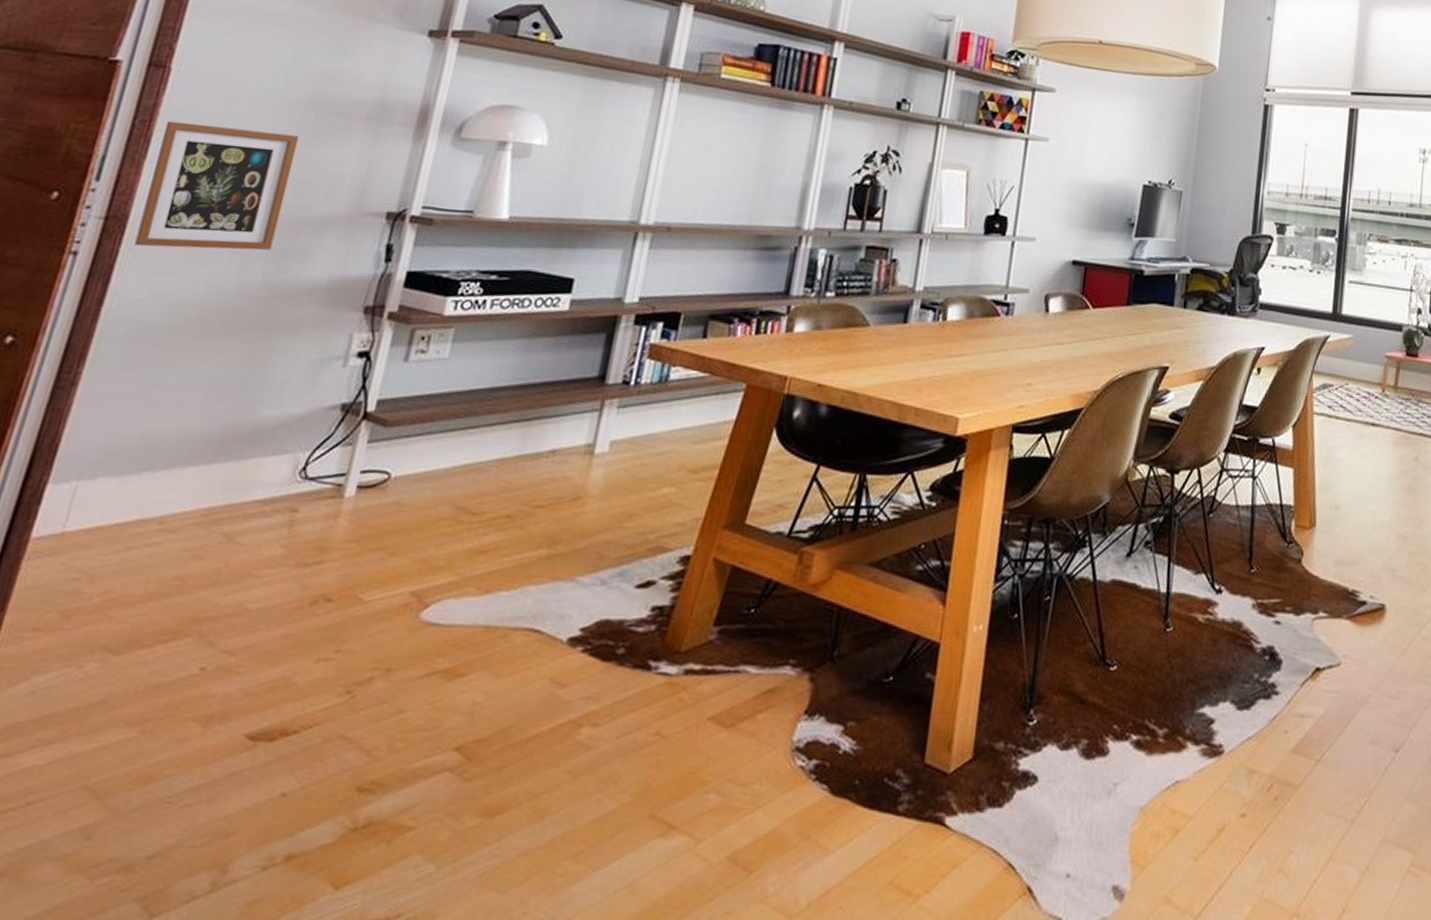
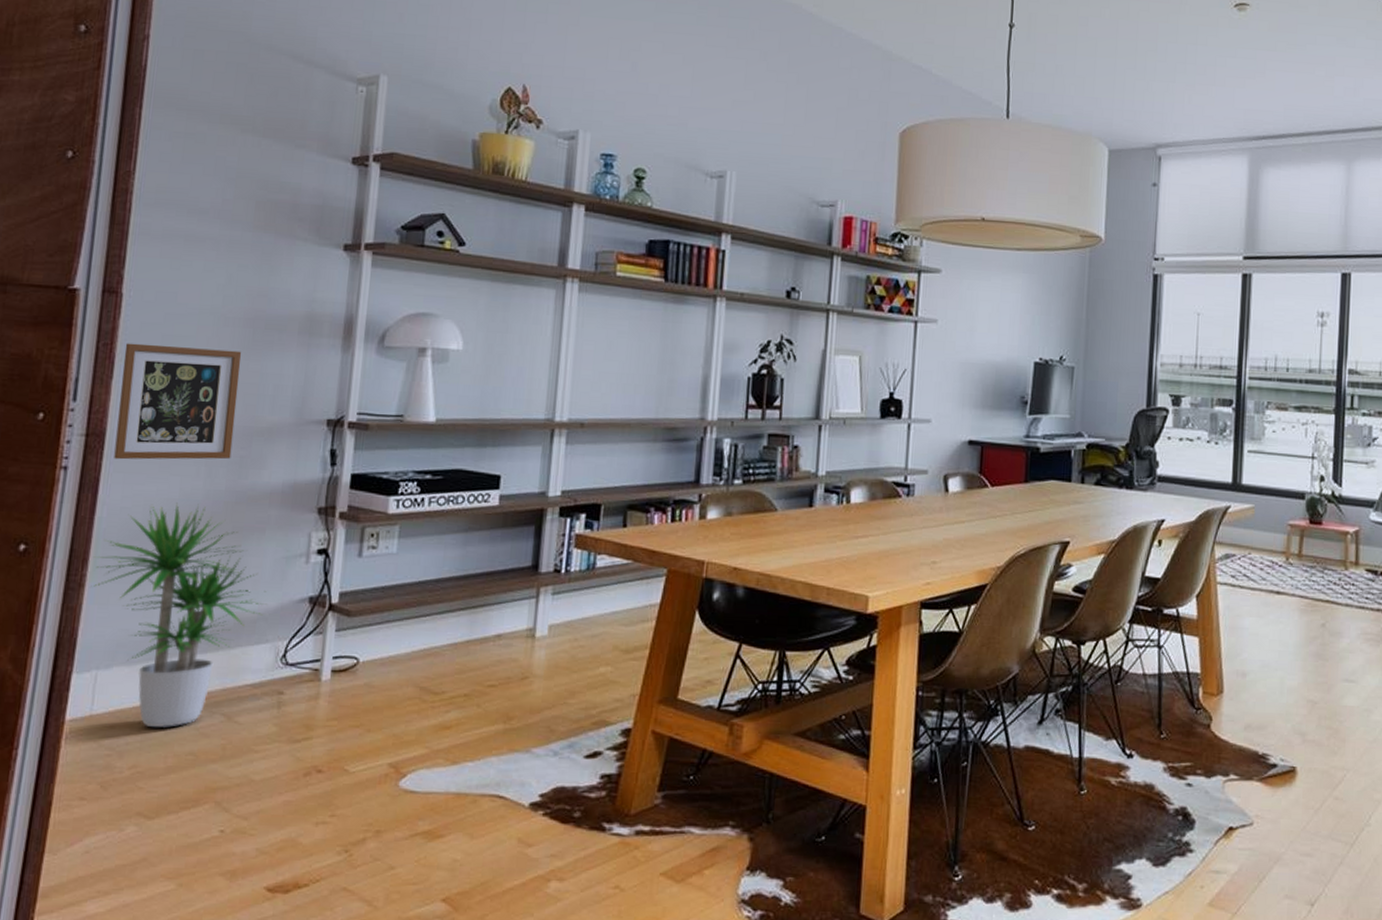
potted plant: none [85,295,293,548] -> present [91,502,267,727]

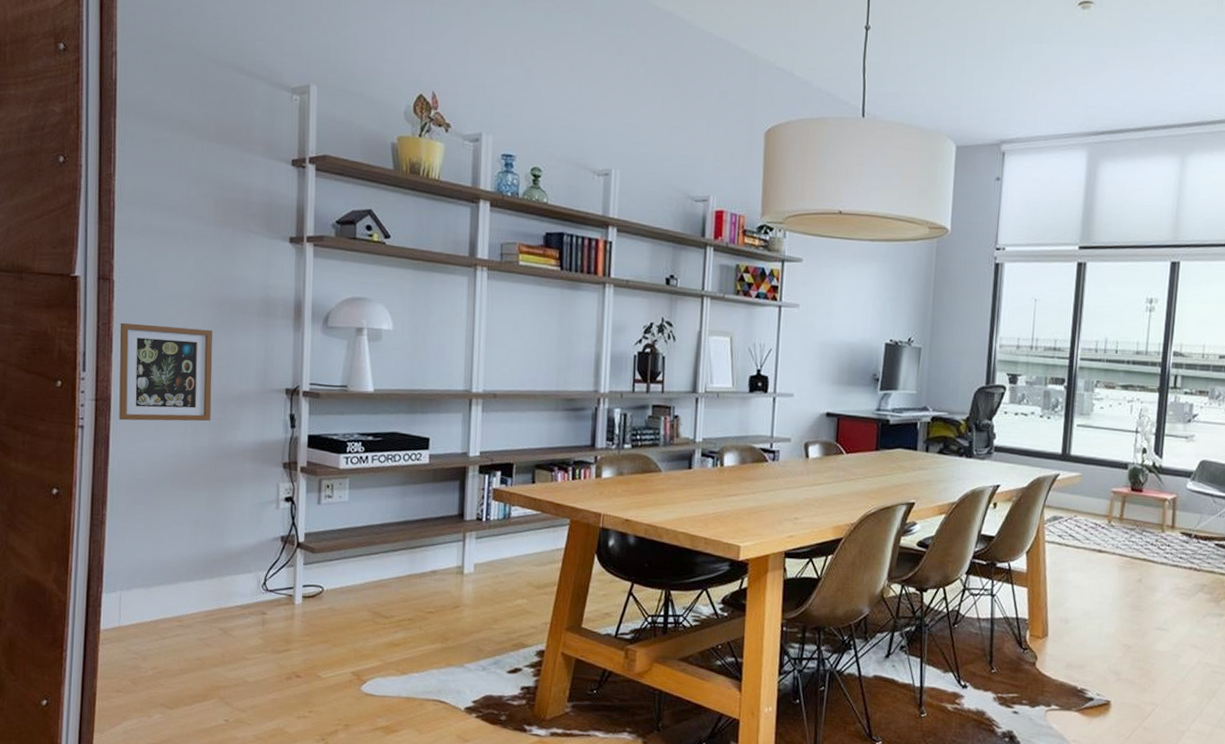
potted plant: present [91,502,267,727] -> none [110,457,248,638]

